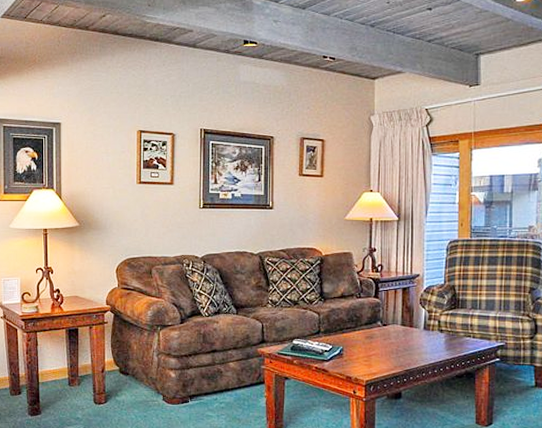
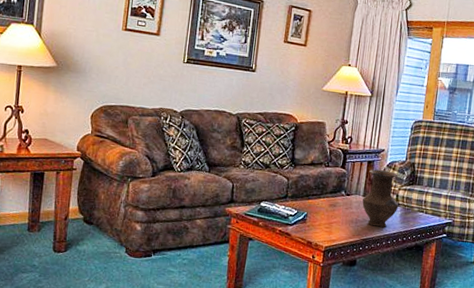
vase: none [401,296,442,356] -> present [362,169,399,227]

